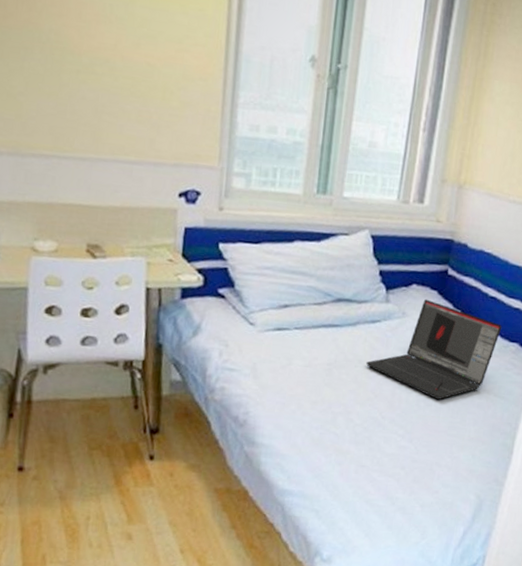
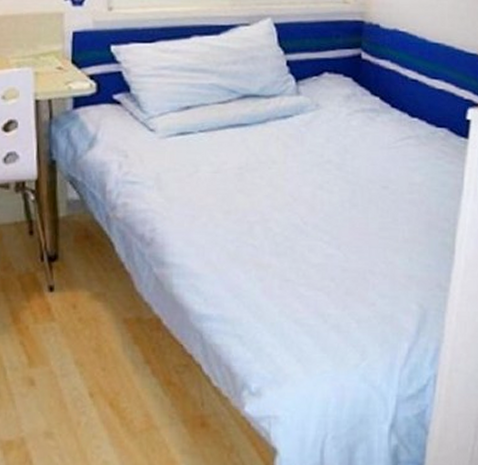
laptop: present [365,299,502,399] -> none [280,87,427,198]

